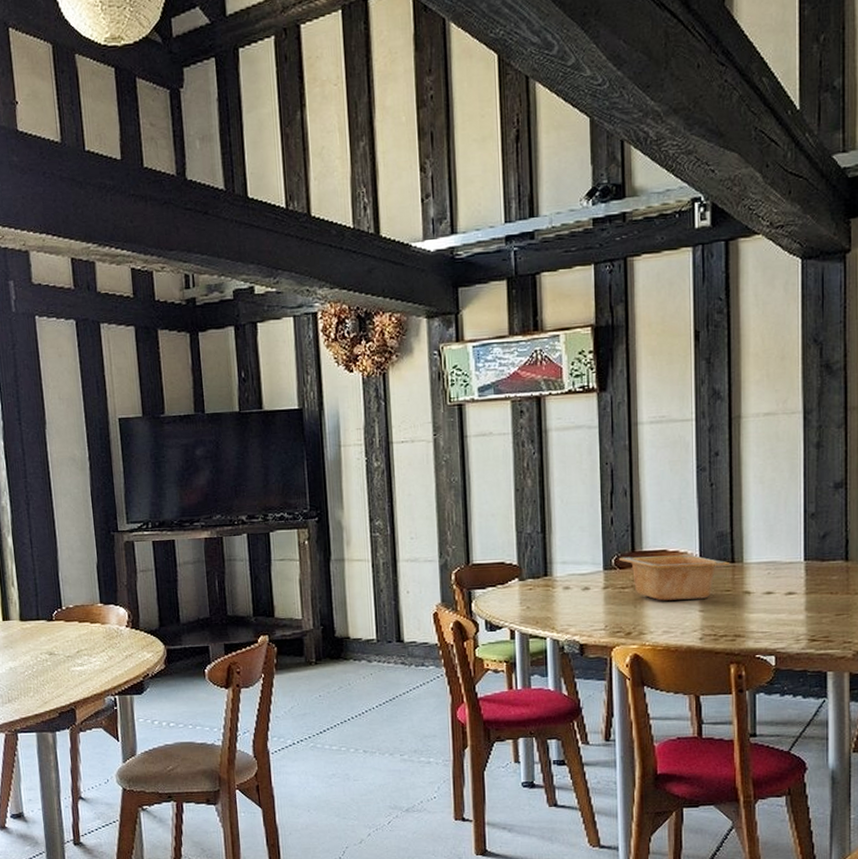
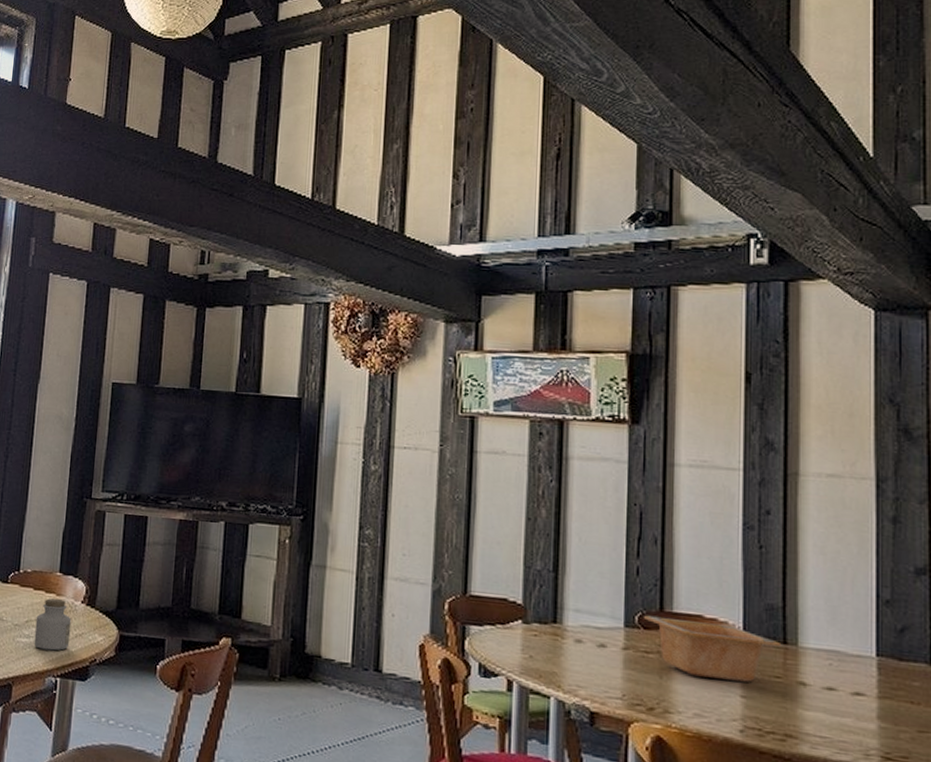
jar: none [86,626,122,674] -> present [34,598,72,651]

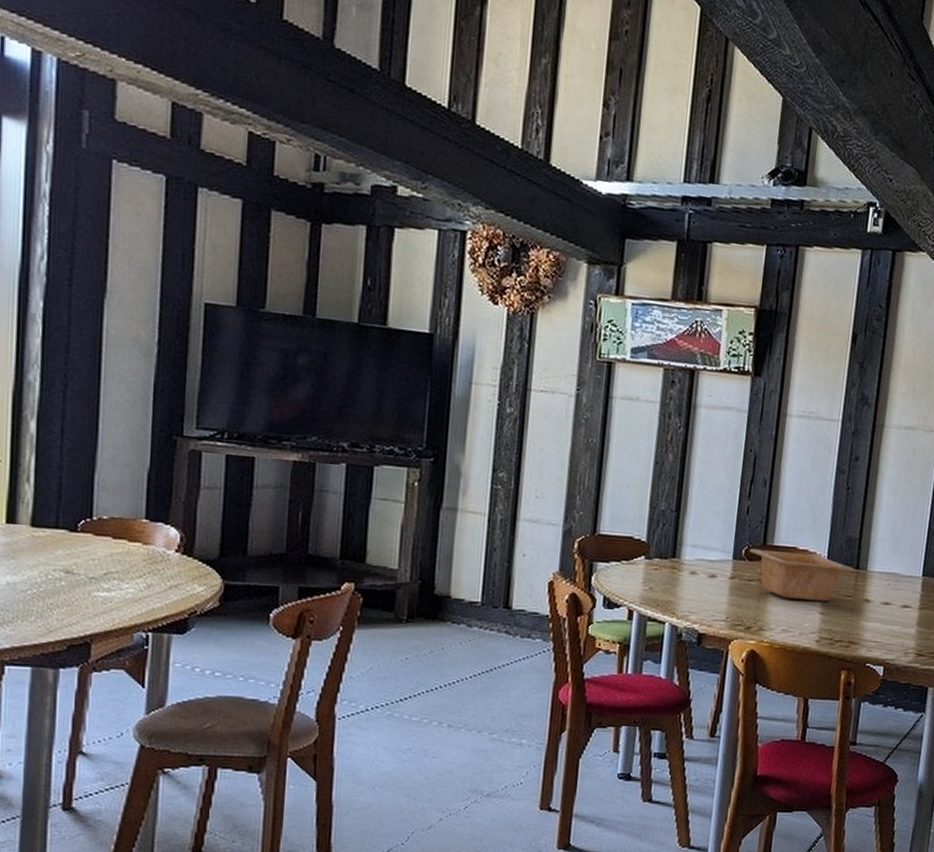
jar: present [34,598,72,651] -> none [116,547,164,604]

